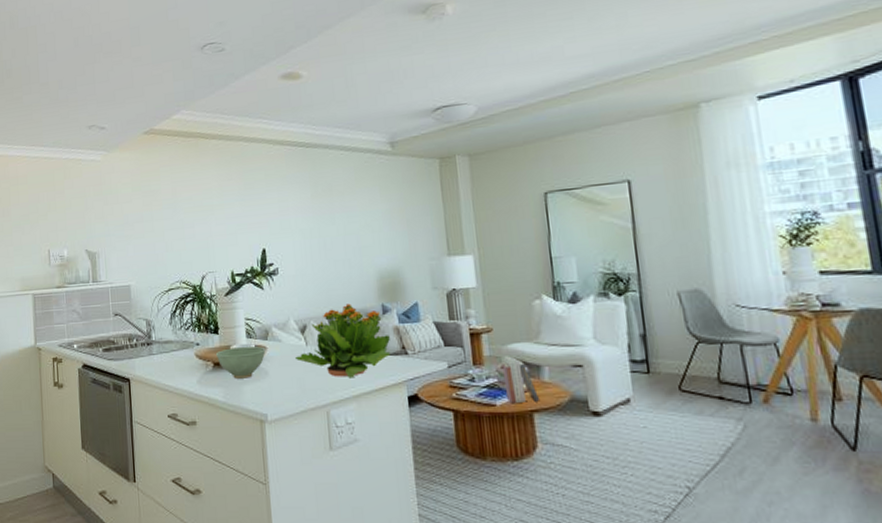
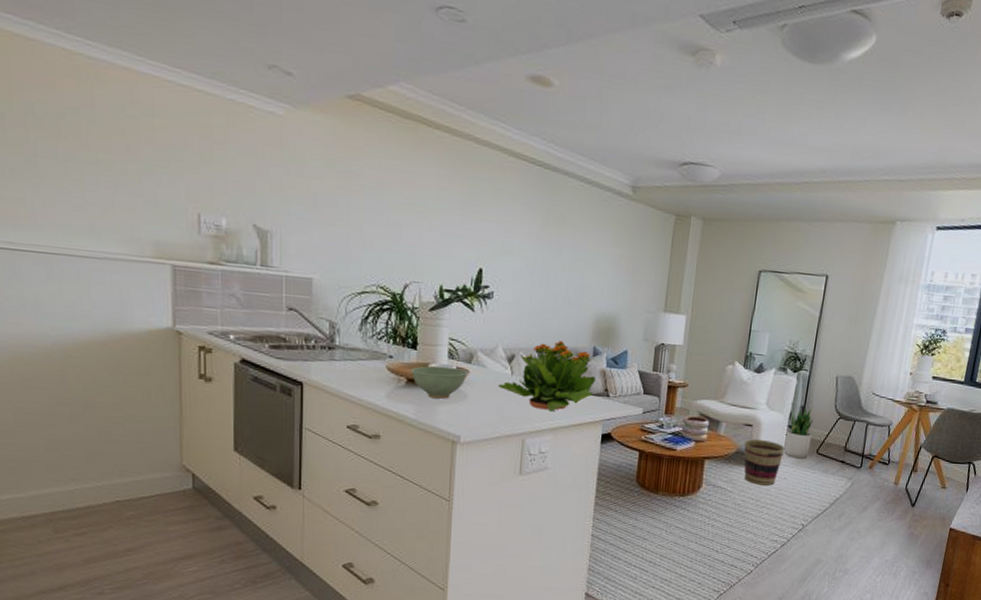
books: present [502,356,541,403] -> none [686,409,713,451]
basket: none [578,382,635,439] -> present [744,439,785,486]
planter: none [629,336,669,400] -> present [784,408,814,459]

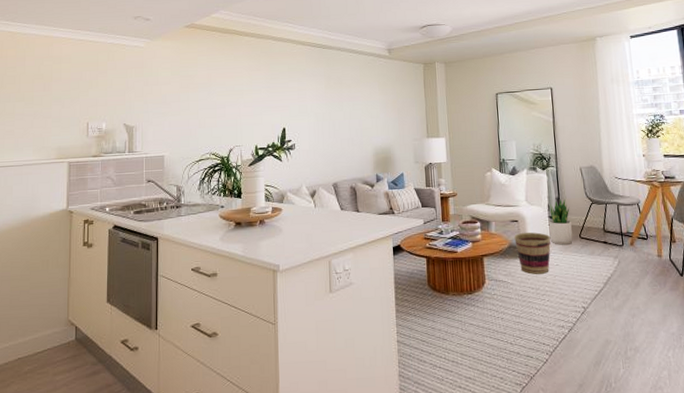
bowl: present [411,366,468,399] -> none [238,208,281,236]
potted flower: present [497,340,595,412] -> none [305,173,382,233]

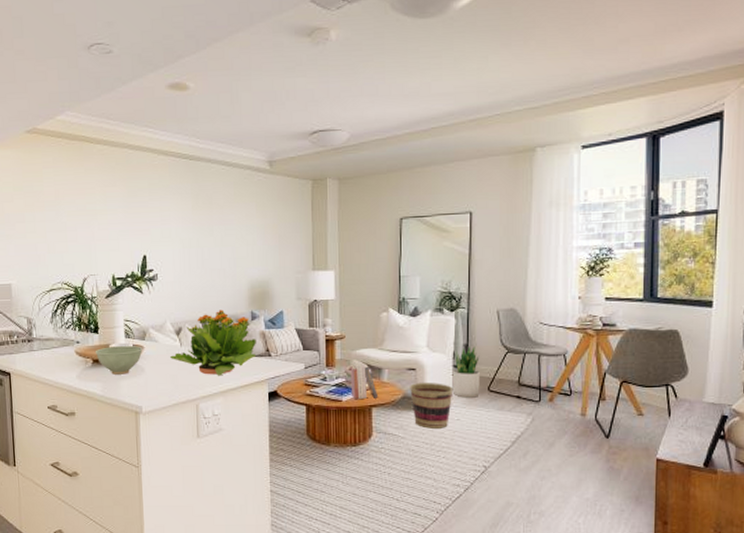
bowl: none [238,208,281,236] -> present [96,346,143,375]
potted flower: none [305,173,382,233] -> present [169,309,257,376]
books: none [463,214,489,250] -> present [350,360,379,399]

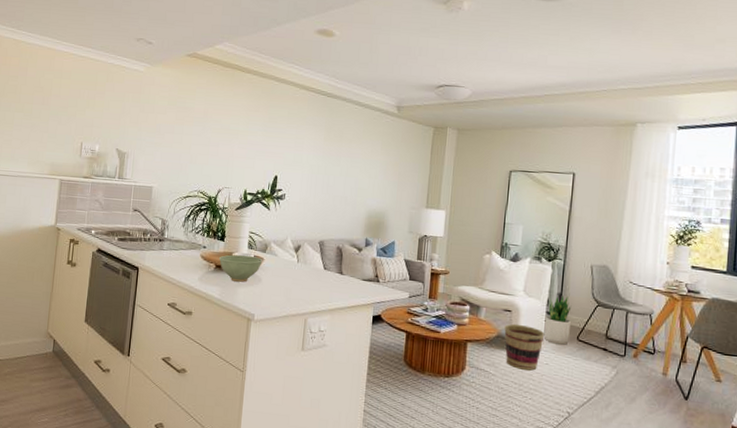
potted flower: present [169,309,257,376] -> none [286,233,367,295]
books: present [350,360,379,399] -> none [449,295,475,334]

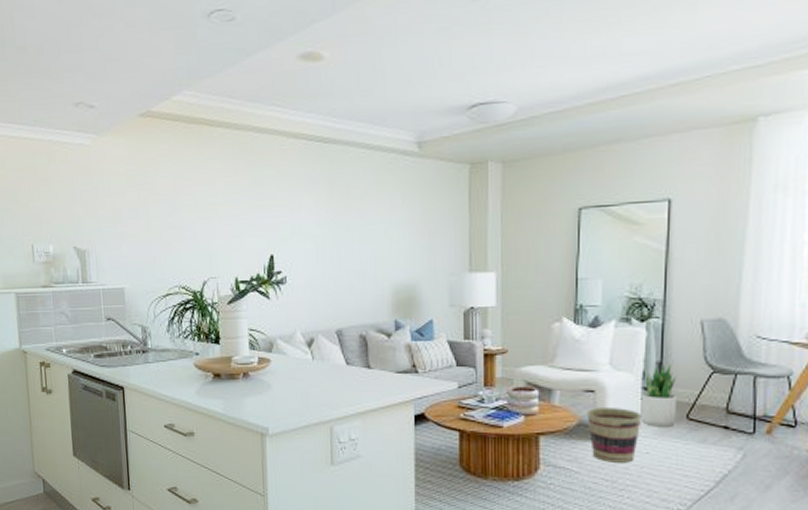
bowl: present [219,254,263,282] -> none [217,359,270,391]

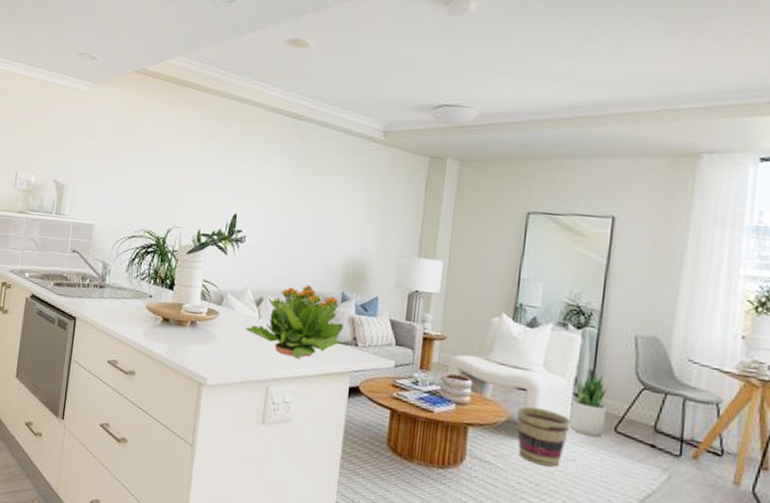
potted flower: none [299,318,401,395] -> present [245,285,343,359]

